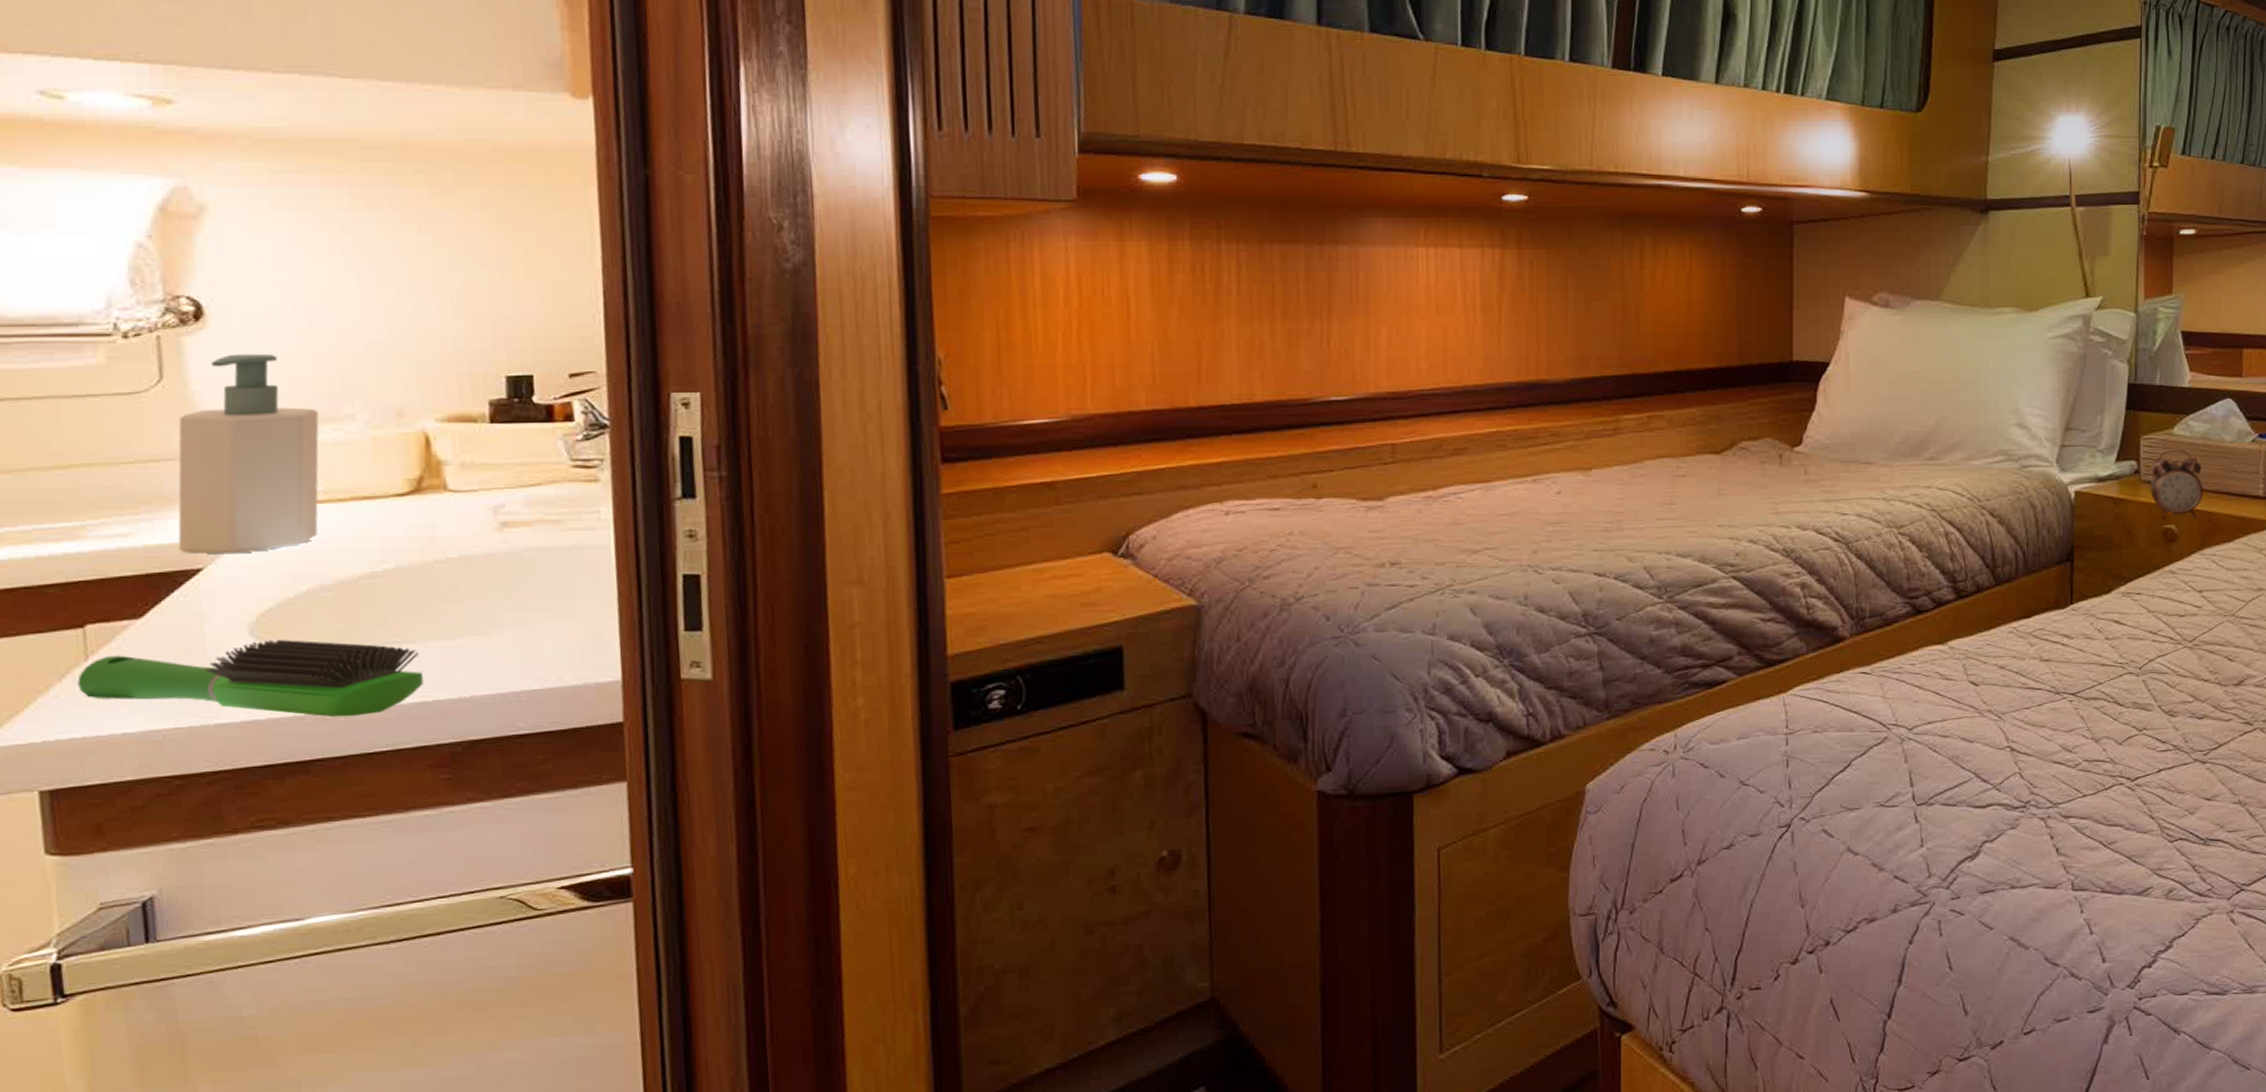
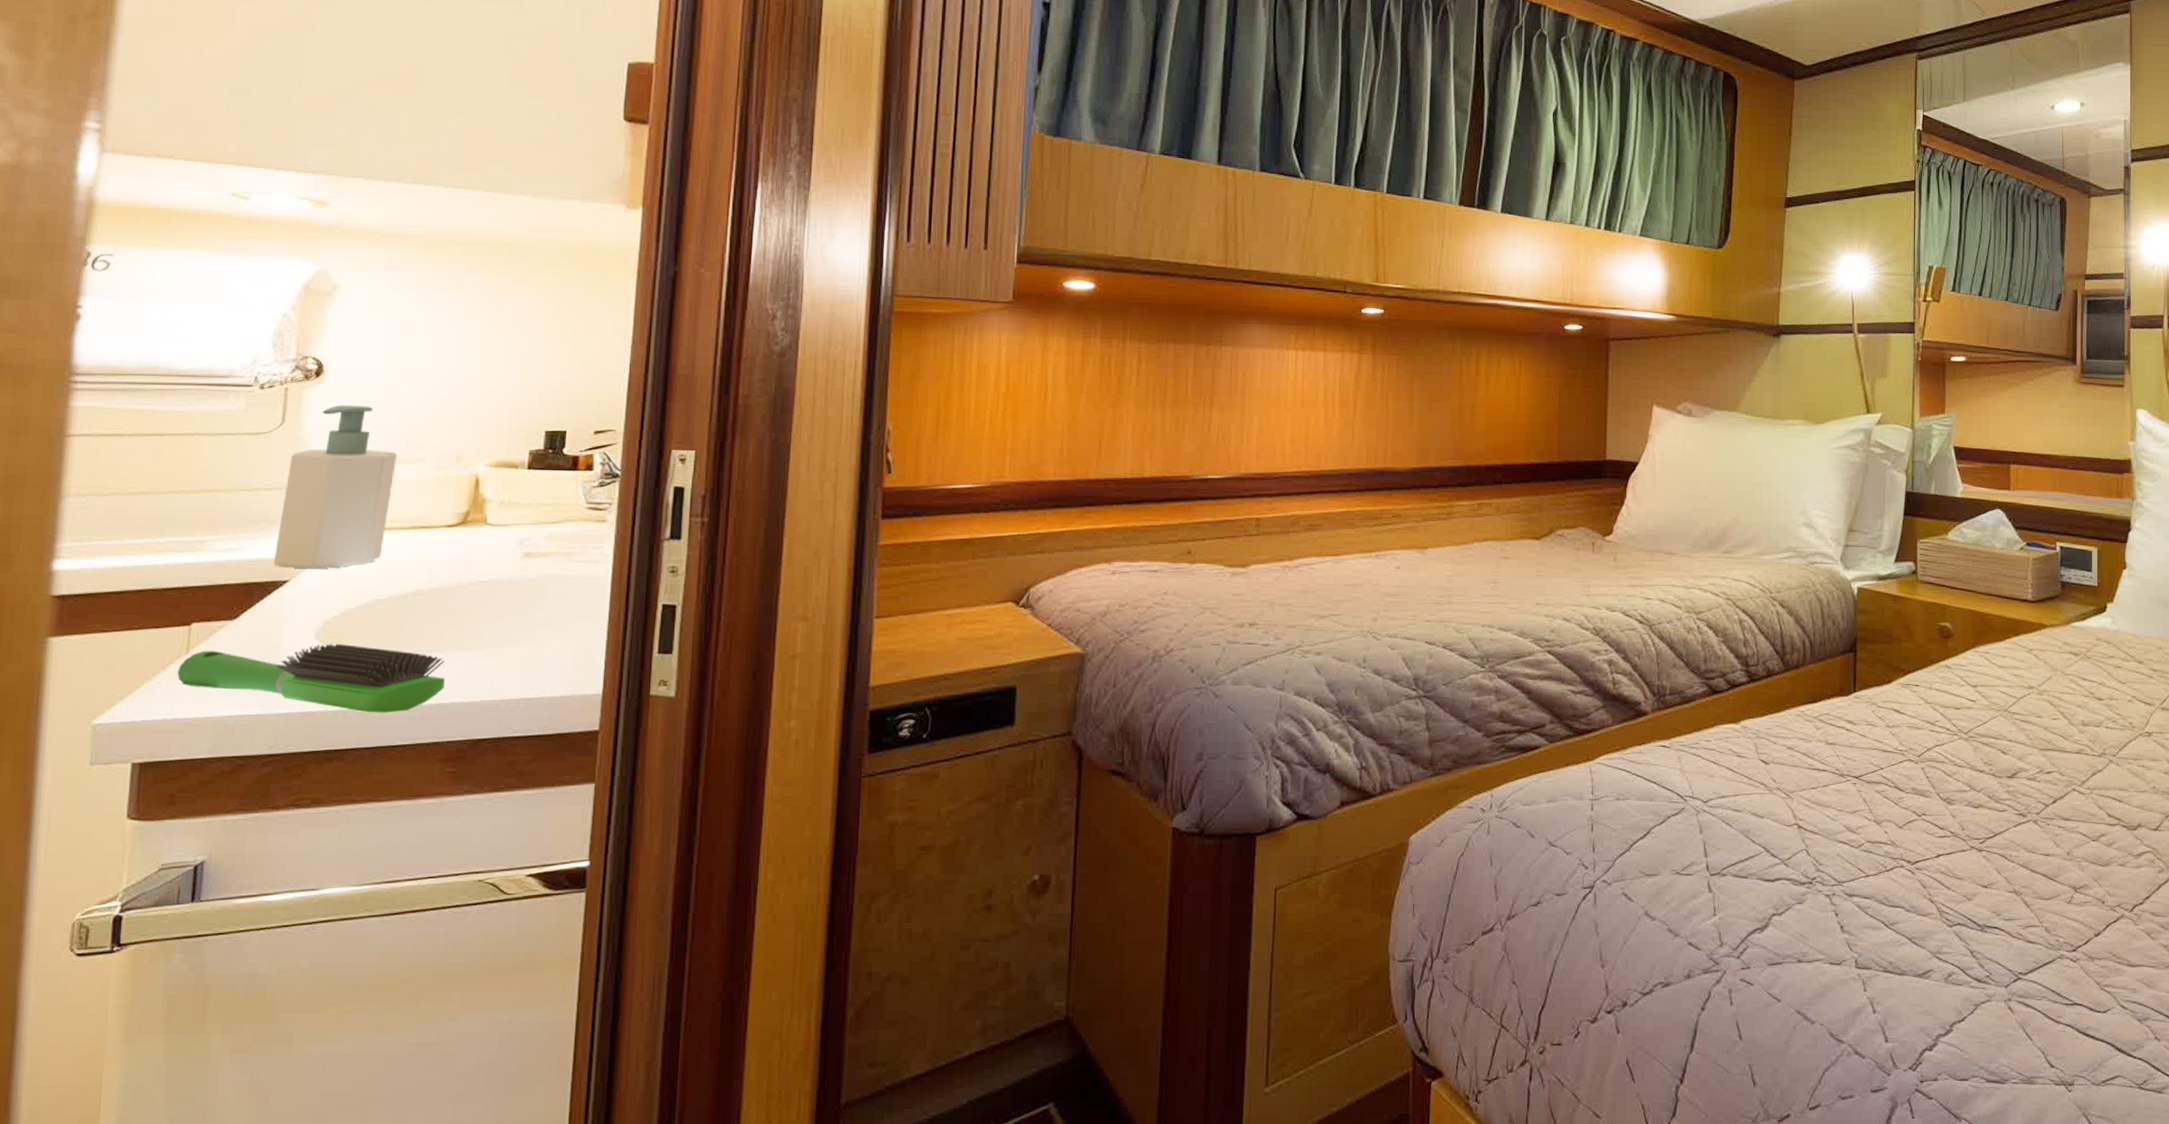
alarm clock: present [2149,449,2204,518] -> none [1926,553,1976,617]

